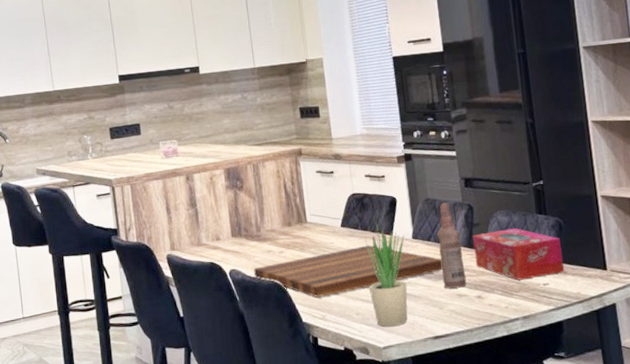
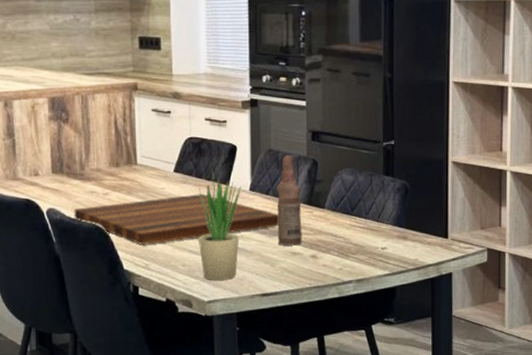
tissue box: present [473,228,564,281] -> none [314,188,404,242]

